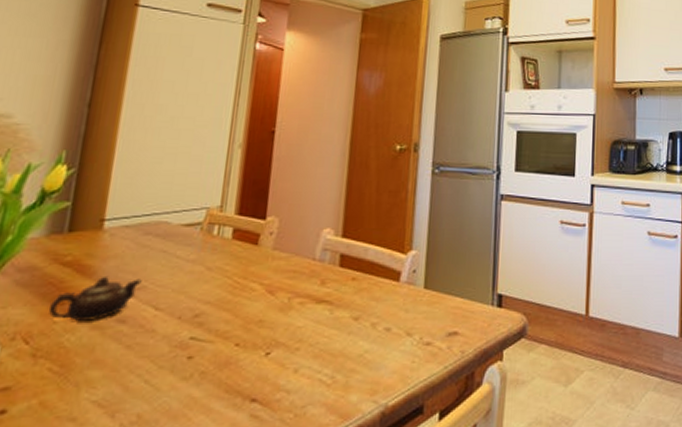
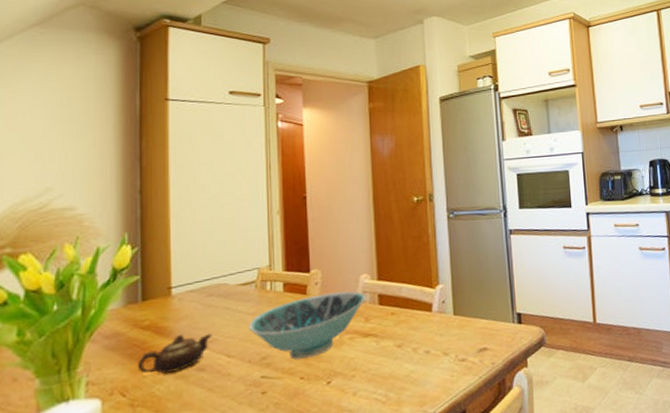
bowl: none [185,246,326,321] -> present [249,291,366,360]

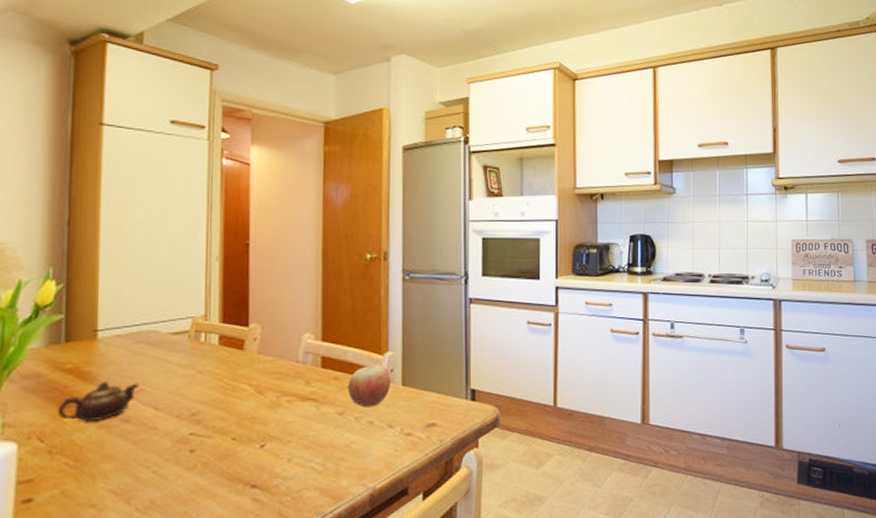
bowl: present [249,291,366,360] -> none [179,350,308,419]
apple: none [404,297,443,339] -> present [347,364,391,408]

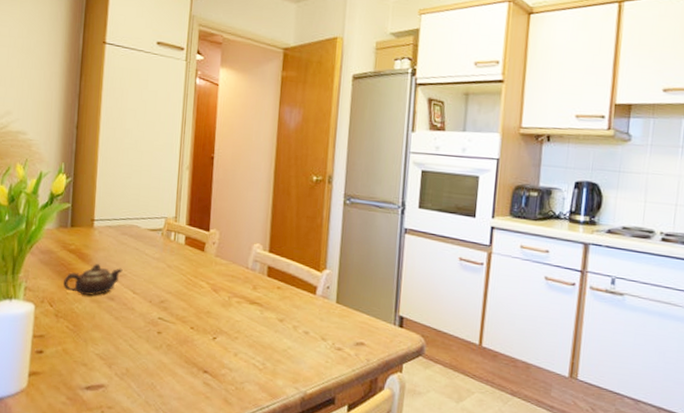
apple: present [347,364,391,408] -> none [288,280,327,319]

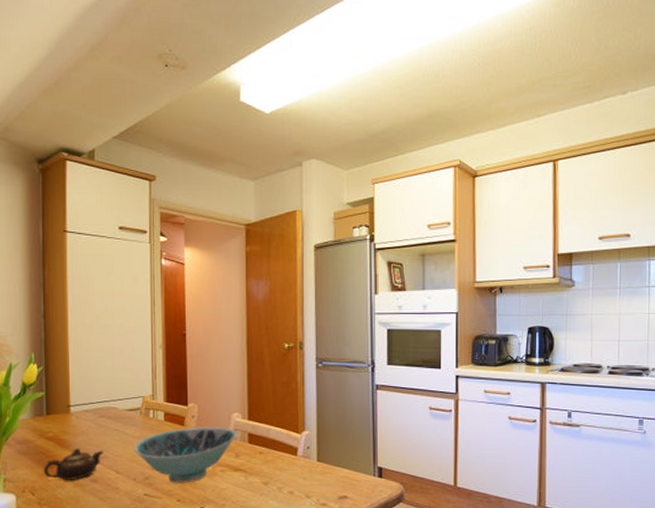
bowl: none [152,254,256,311] -> present [134,427,237,483]

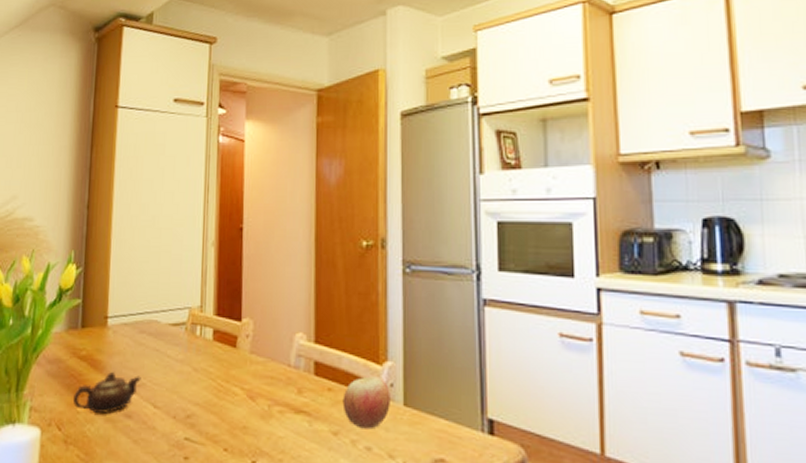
bowl: present [134,427,237,483] -> none [176,350,300,427]
apple: none [271,442,307,479] -> present [342,376,390,430]

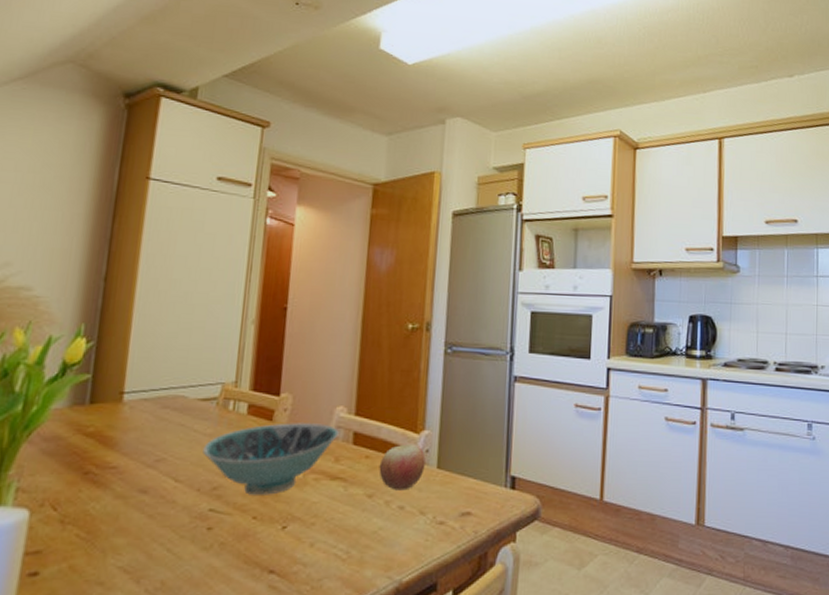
teapot: present [72,371,141,414] -> none [73,447,161,491]
bowl: none [176,350,300,427] -> present [202,423,339,495]

